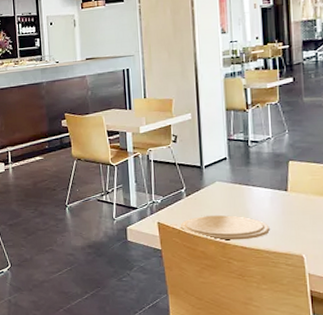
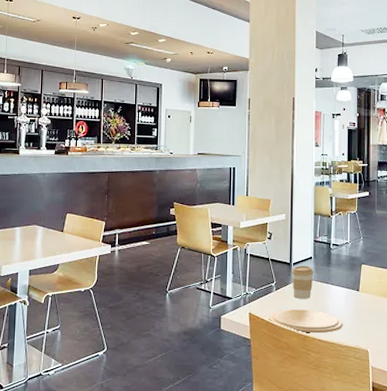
coffee cup: none [202,167,230,204] -> present [291,265,314,299]

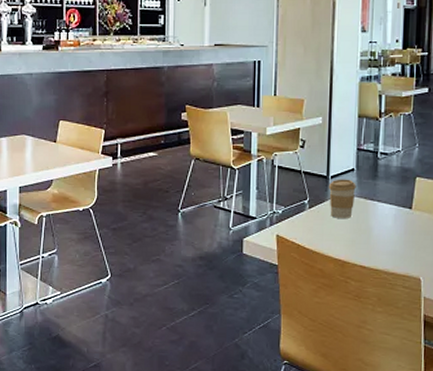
plate: present [268,309,343,334] -> none [299,231,391,259]

